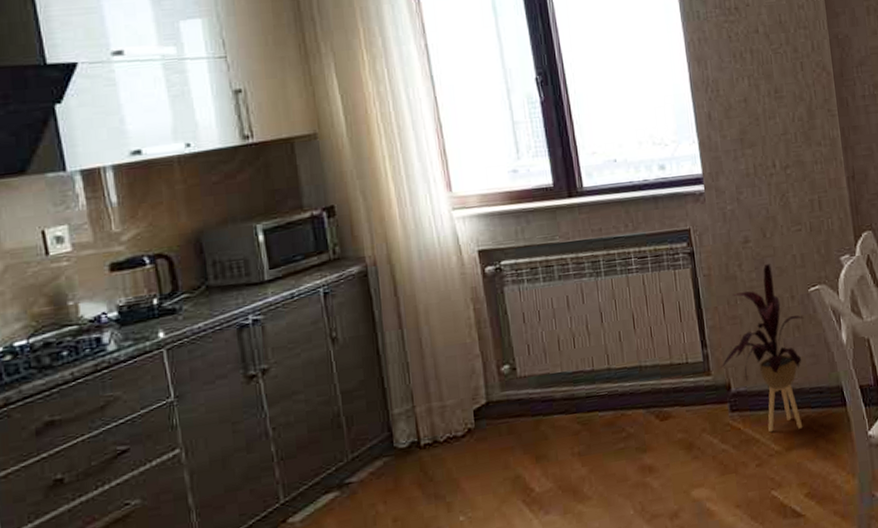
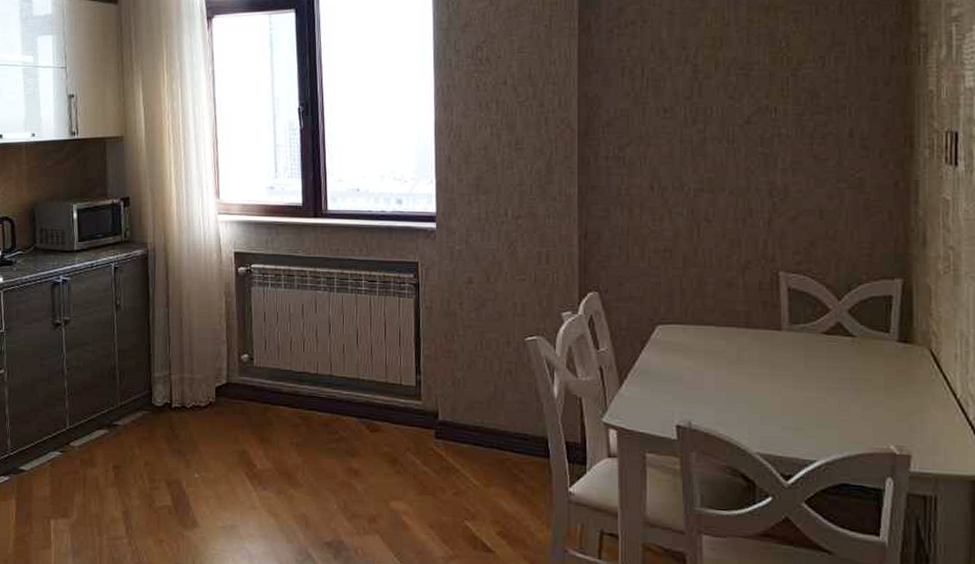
house plant: present [720,263,804,433] -> none [430,306,517,469]

